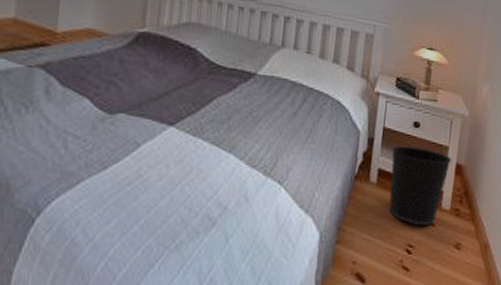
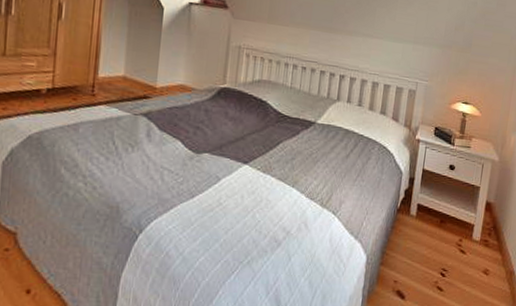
wastebasket: present [389,145,452,225] -> none [426,185,483,253]

